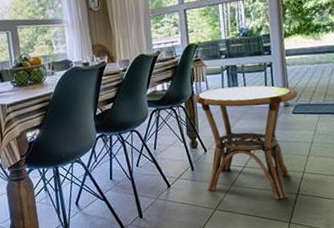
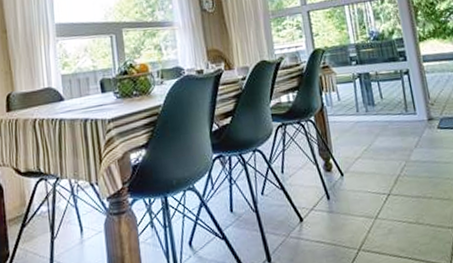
side table: present [194,85,298,200] -> none [324,96,444,236]

